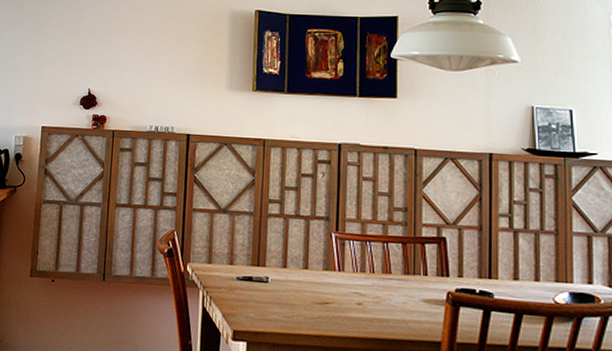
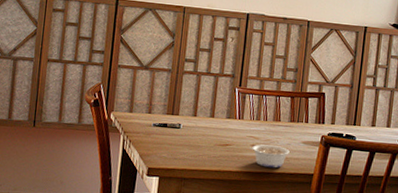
legume: none [354,302,407,334] -> present [249,144,290,168]

